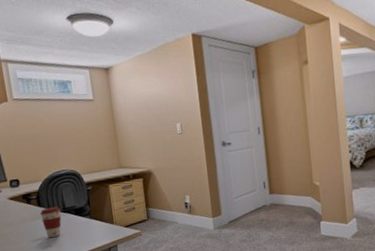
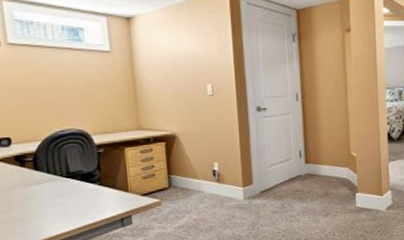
coffee cup: present [39,206,62,238] -> none [36,171,64,207]

